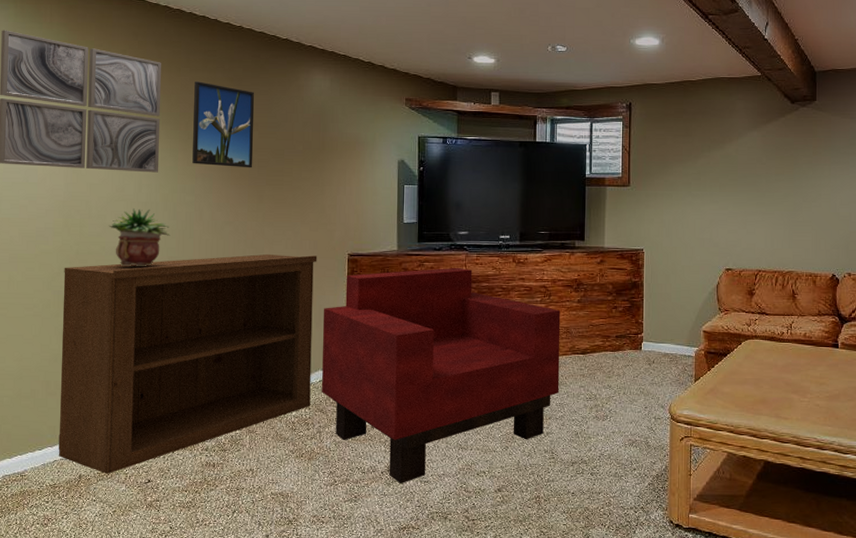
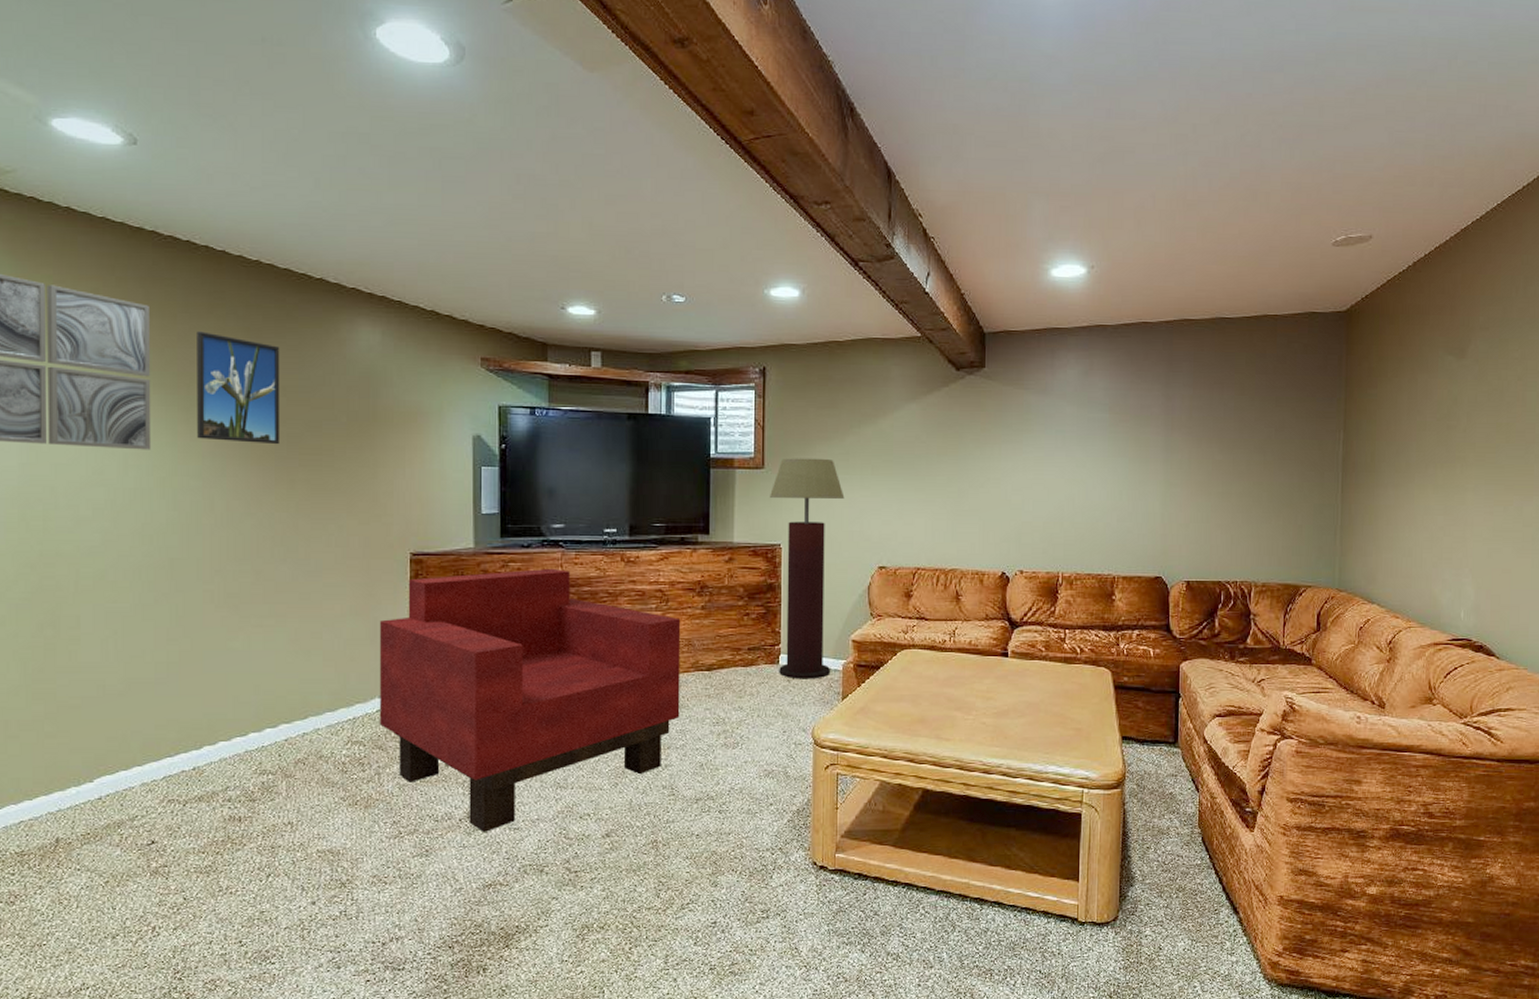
bookshelf: present [58,254,317,474] -> none [23,554,370,836]
potted plant: present [109,208,170,267] -> none [84,496,170,572]
floor lamp: none [635,177,697,364] -> present [770,458,845,679]

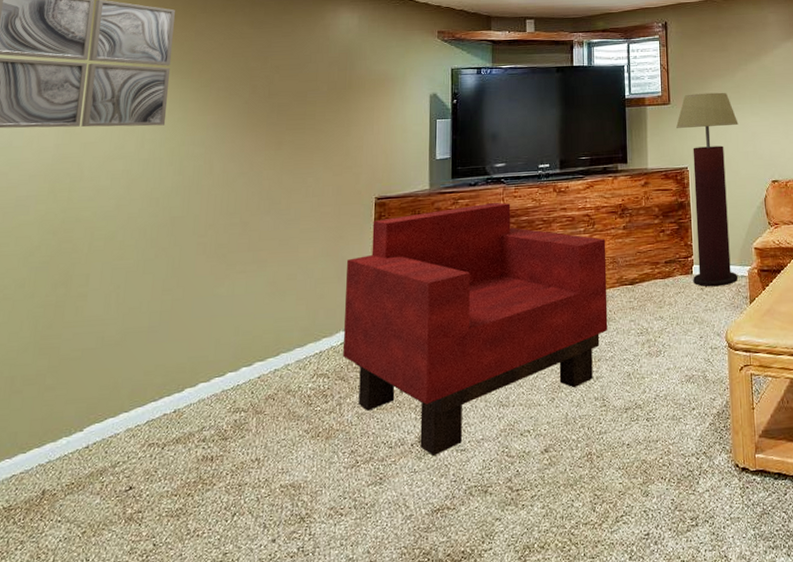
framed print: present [197,331,281,445] -> none [204,27,277,114]

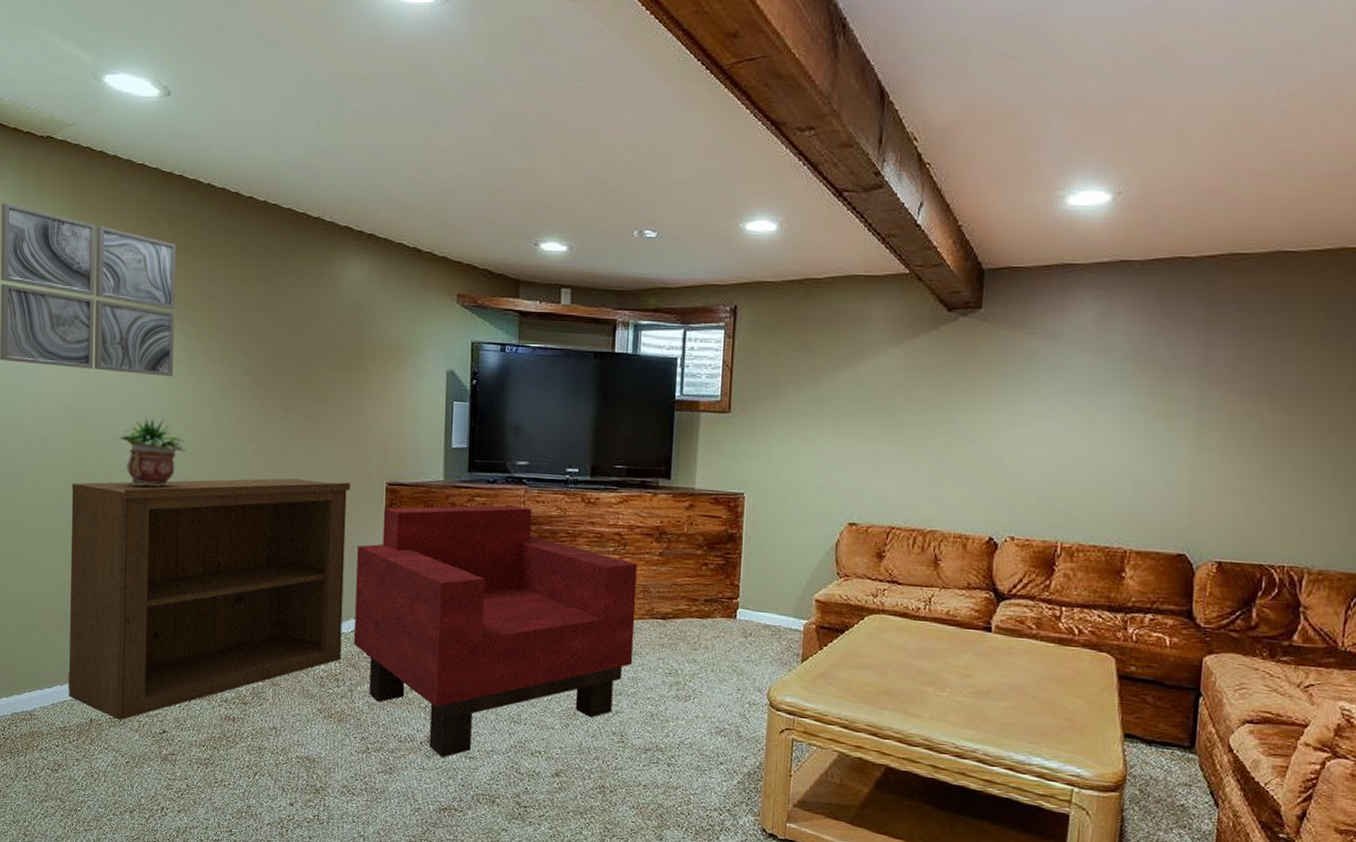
bookshelf: none [18,202,341,485] -> present [68,478,351,720]
potted plant: none [103,165,174,233] -> present [120,418,186,486]
floor lamp: present [676,92,739,287] -> none [735,402,815,638]

